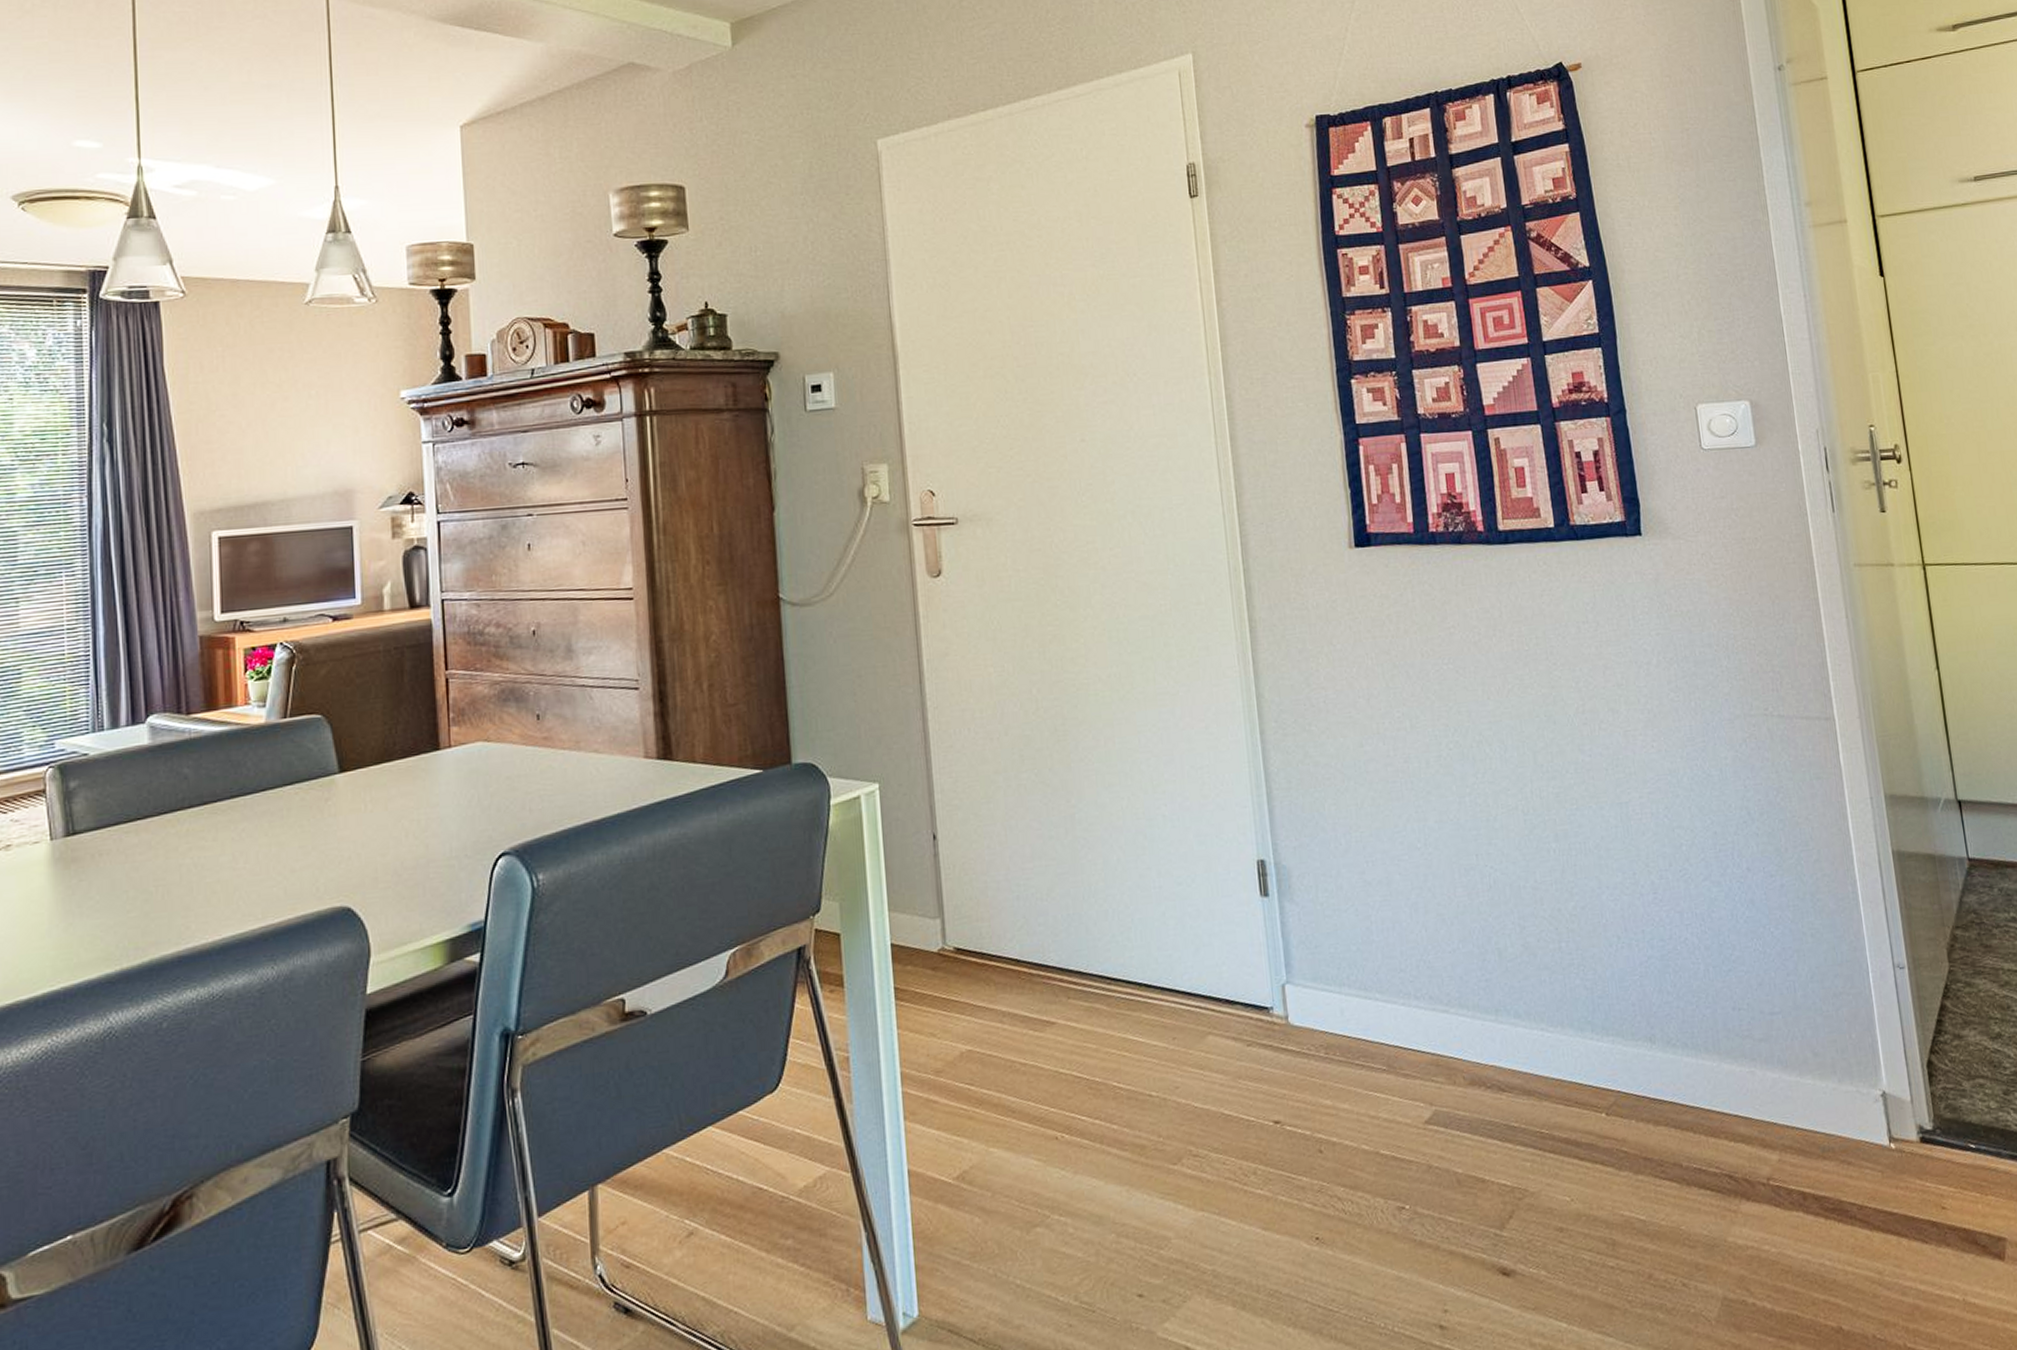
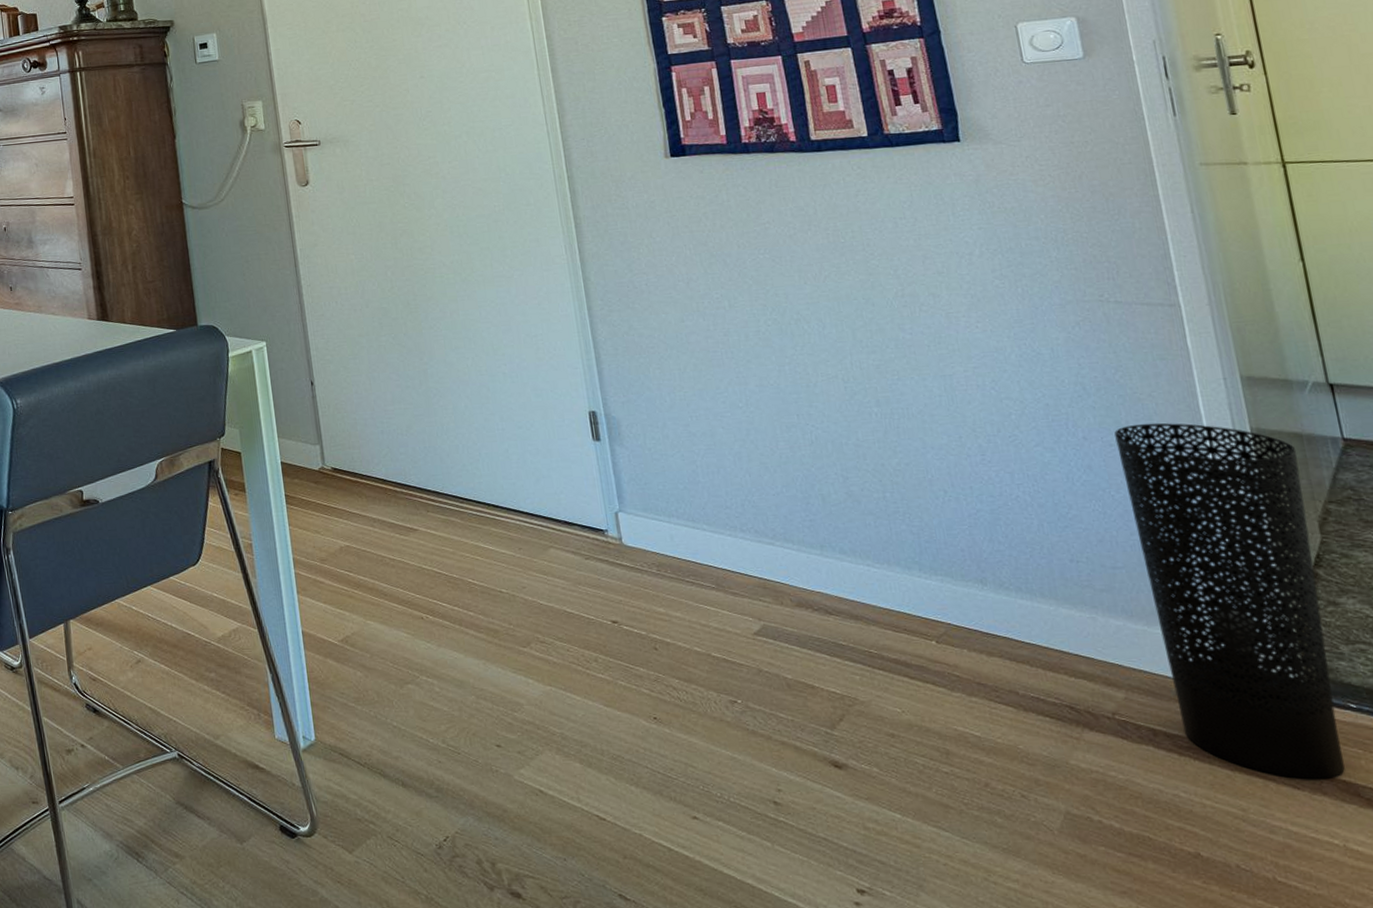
umbrella stand: none [1775,848,1965,1232] -> present [1114,422,1345,780]

